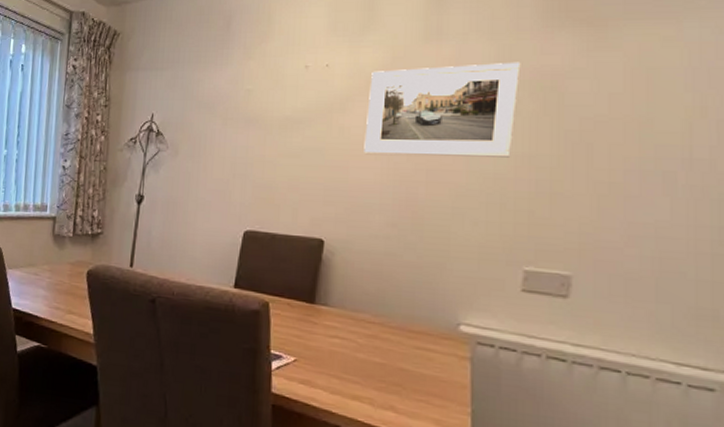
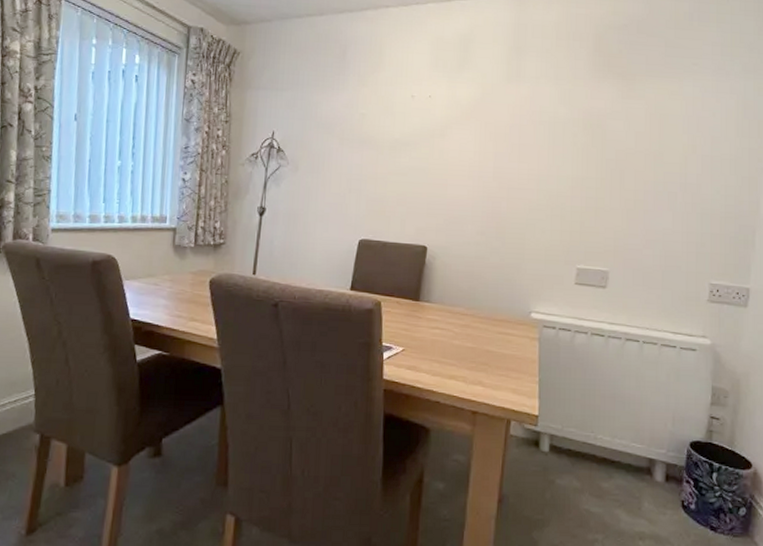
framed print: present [364,62,521,158] -> none [459,103,577,179]

